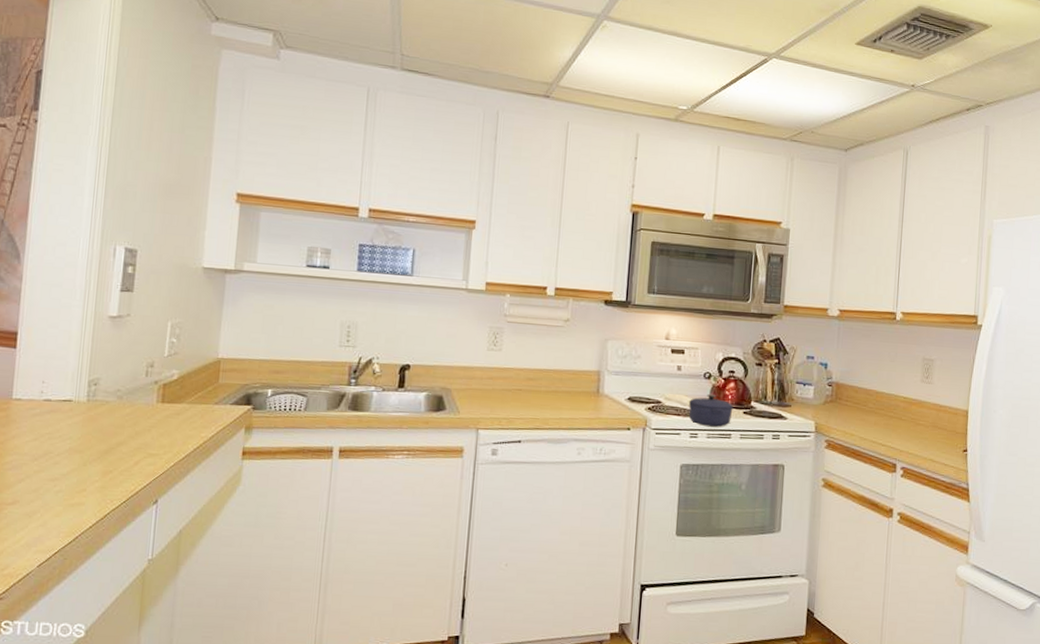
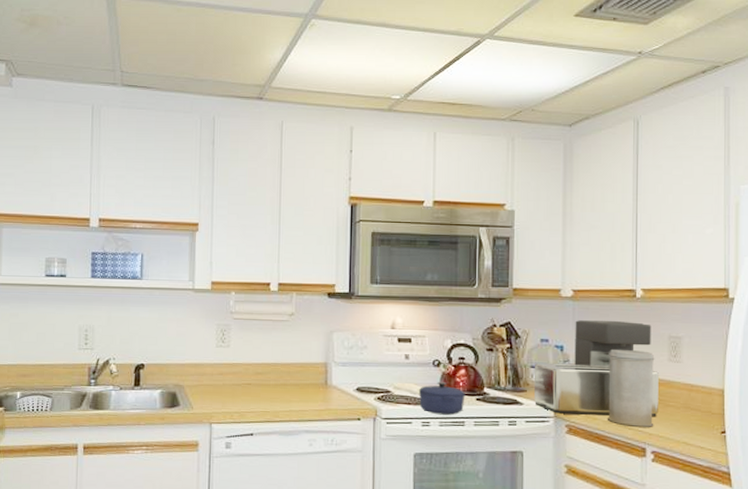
toaster: none [798,379,912,435] -> present [534,362,659,417]
coffee maker: none [836,339,908,384] -> present [574,320,652,366]
canister: none [863,369,909,445] -> present [607,350,655,428]

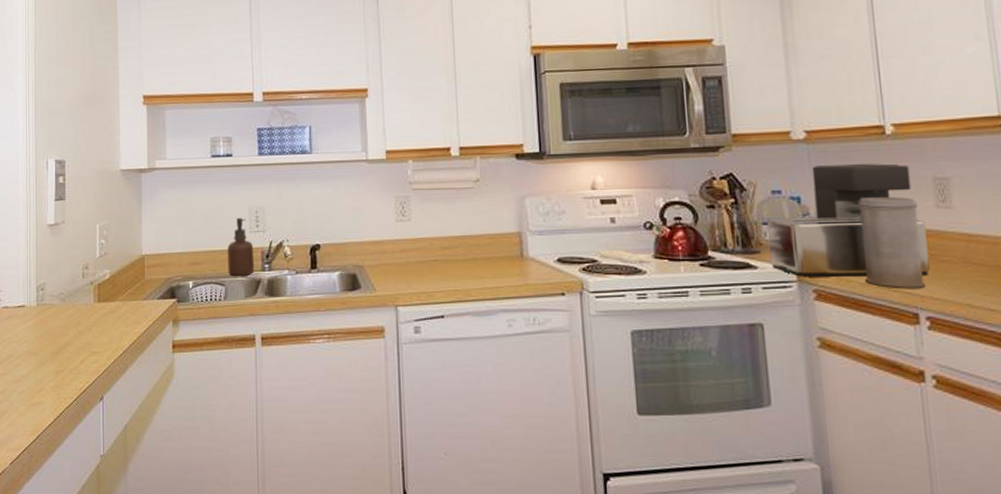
soap dispenser: none [55,335,82,390] -> present [227,217,255,277]
cooking pot: present [418,381,465,416] -> none [629,246,687,285]

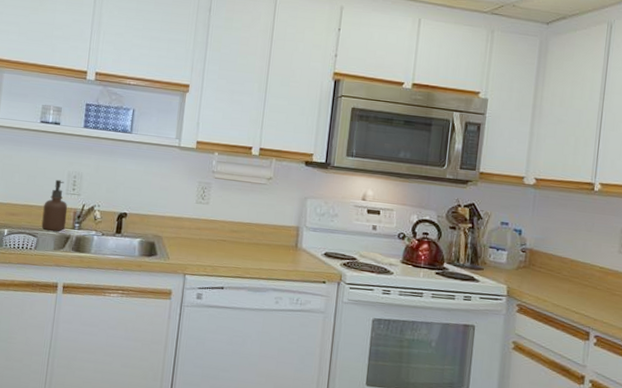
toaster: present [767,216,930,278] -> none [490,244,608,304]
coffee maker: present [812,163,911,218] -> none [530,207,606,253]
canister: present [858,197,926,290] -> none [556,237,606,314]

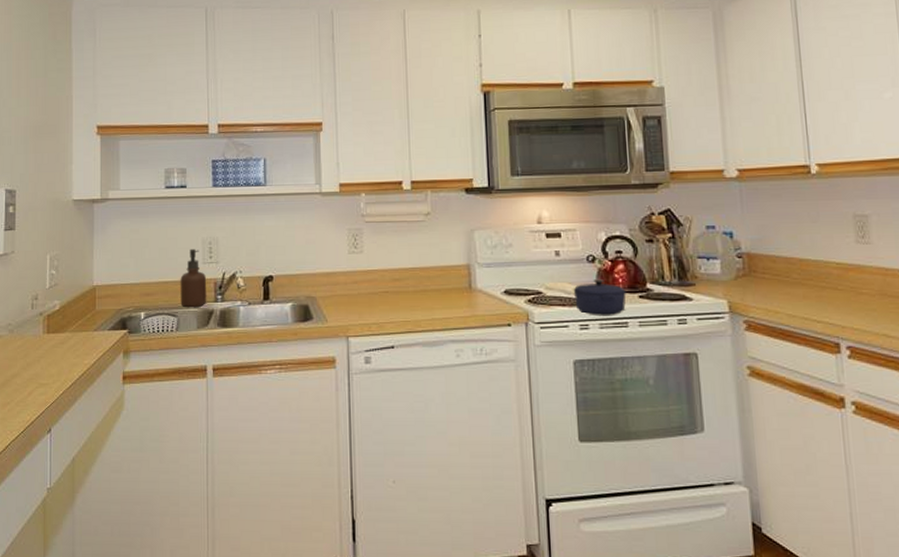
cooking pot: none [382,253,426,287] -> present [573,278,626,317]

